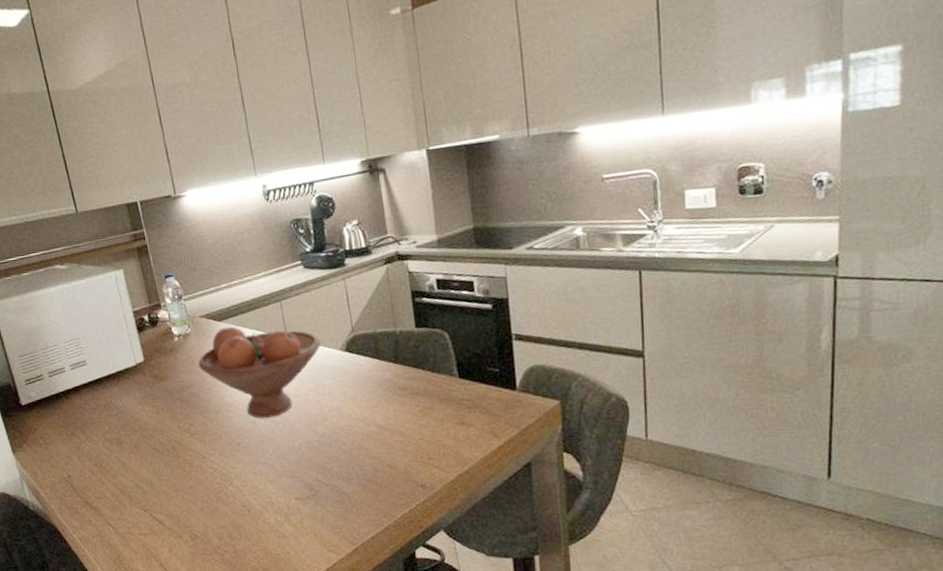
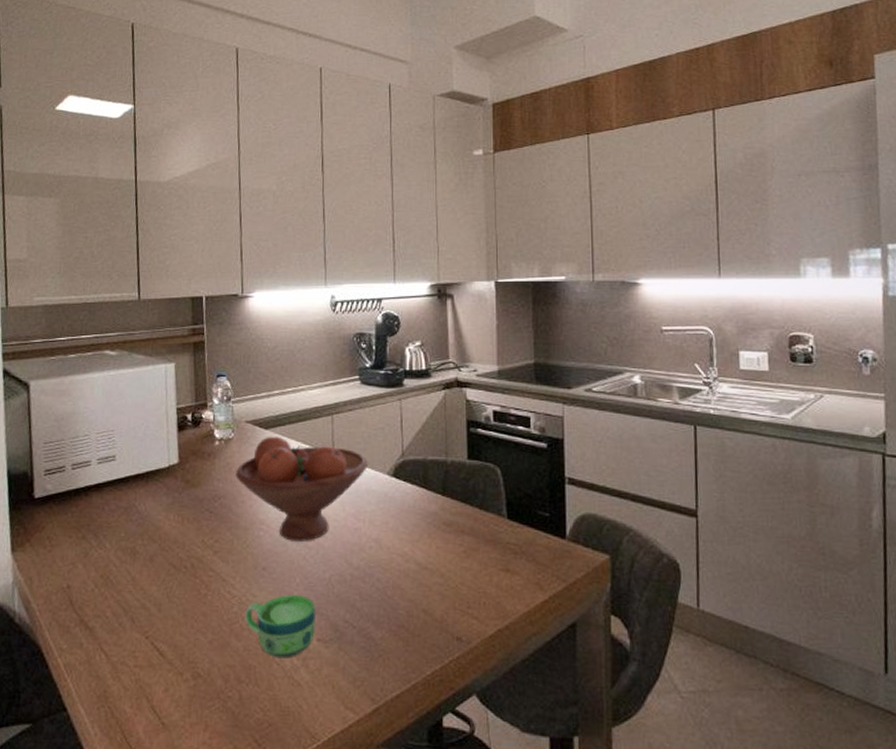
cup: none [227,463,292,517] -> present [245,595,315,659]

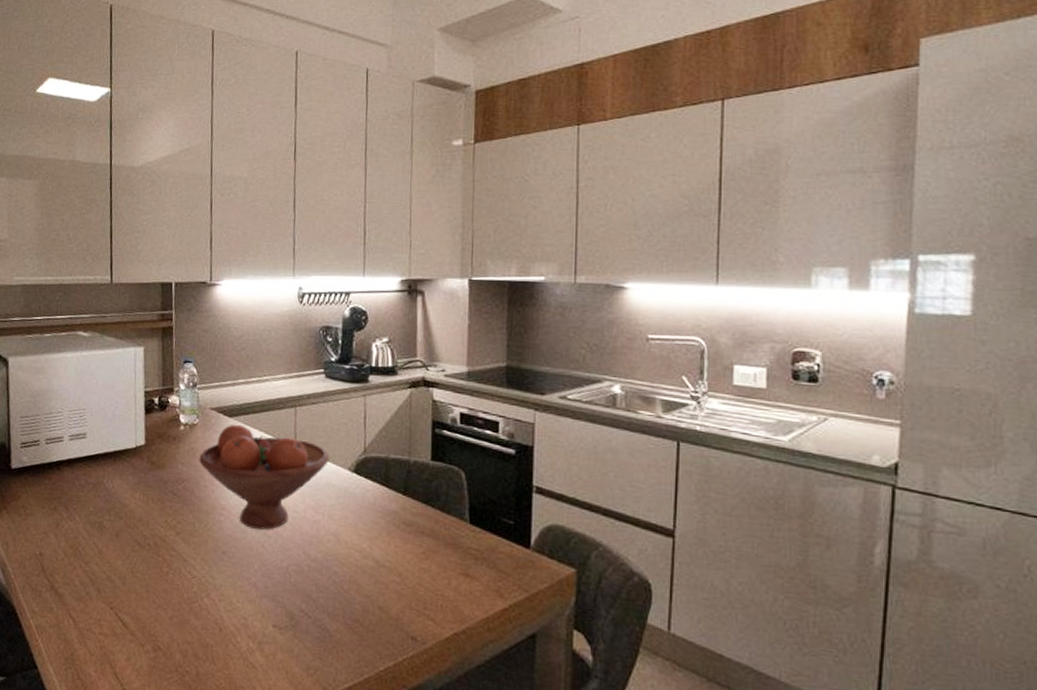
cup: present [245,595,315,659] -> none [204,580,272,641]

